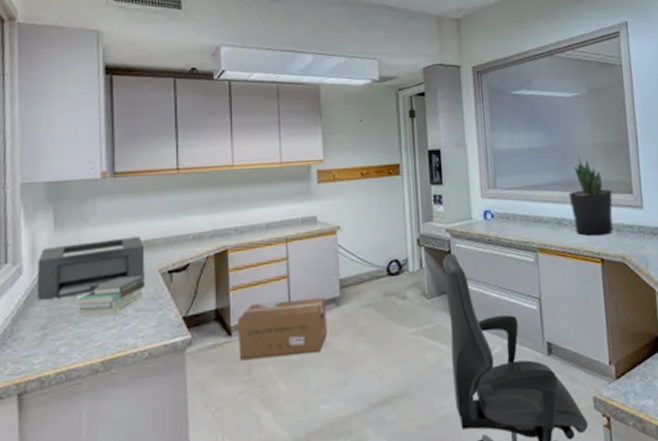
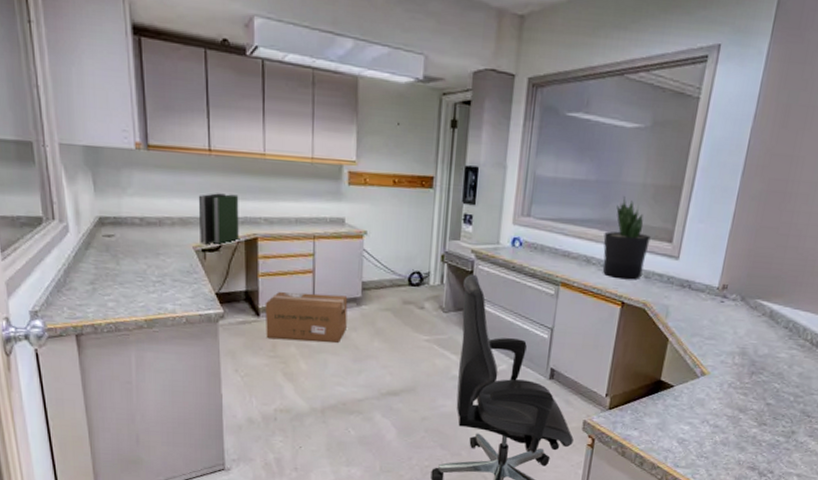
printer: present [37,236,145,301] -> none [82,210,181,260]
books: present [76,275,145,318] -> none [120,248,181,282]
binder: none [165,209,208,265] -> present [198,193,239,246]

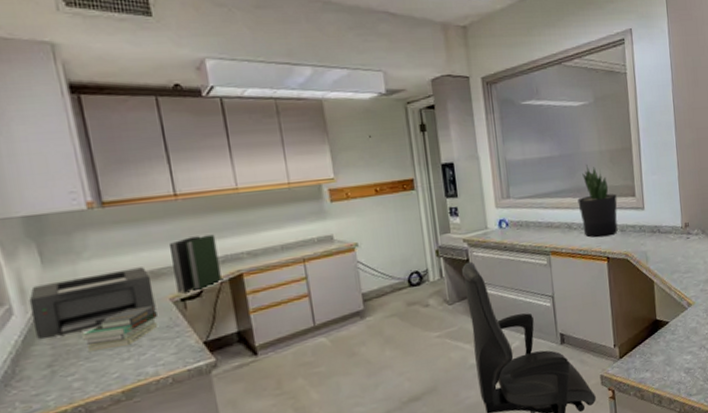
printer: none [82,210,181,260] -> present [28,267,156,340]
books: none [120,248,181,282] -> present [82,306,157,353]
box: present [265,291,348,343] -> none [261,311,355,377]

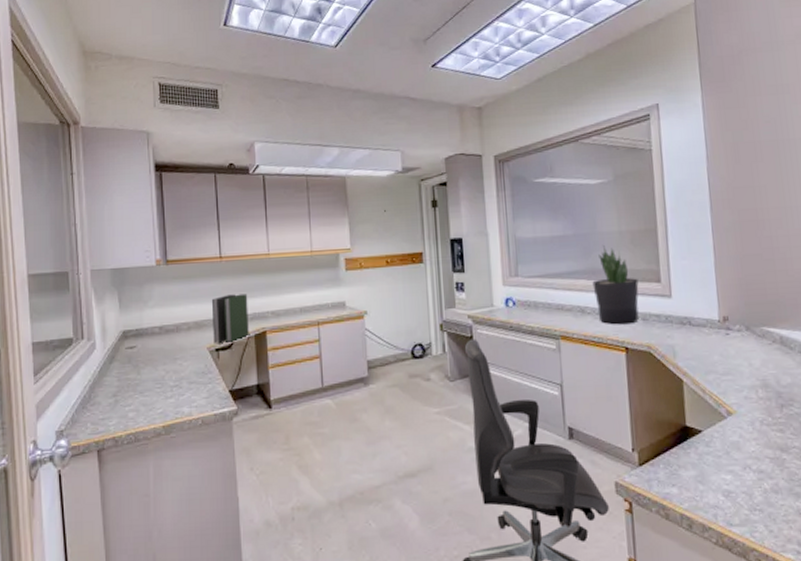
printer: present [28,267,156,340] -> none [107,318,196,373]
books: present [82,306,157,353] -> none [140,353,196,388]

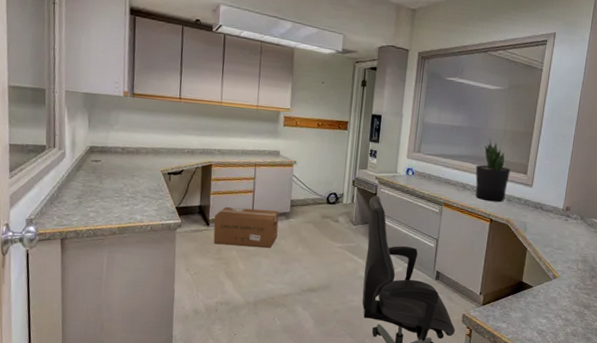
binder: present [211,293,249,344] -> none [167,130,200,170]
box: none [276,377,357,431] -> present [213,207,279,248]

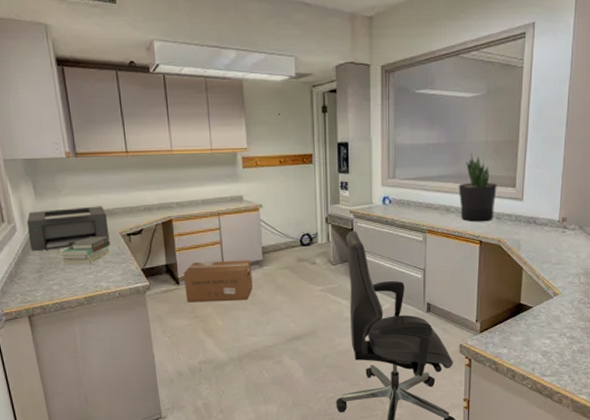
printer: none [75,141,152,179] -> present [26,206,110,252]
books: none [102,171,151,197] -> present [60,236,110,265]

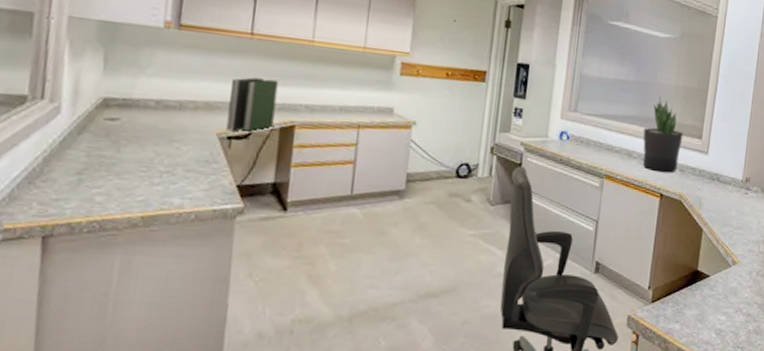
printer: present [26,206,110,252] -> none [75,90,204,146]
books: present [60,236,110,265] -> none [120,134,200,172]
binder: none [120,186,157,230] -> present [226,77,279,133]
box: present [183,260,253,303] -> none [291,183,390,239]

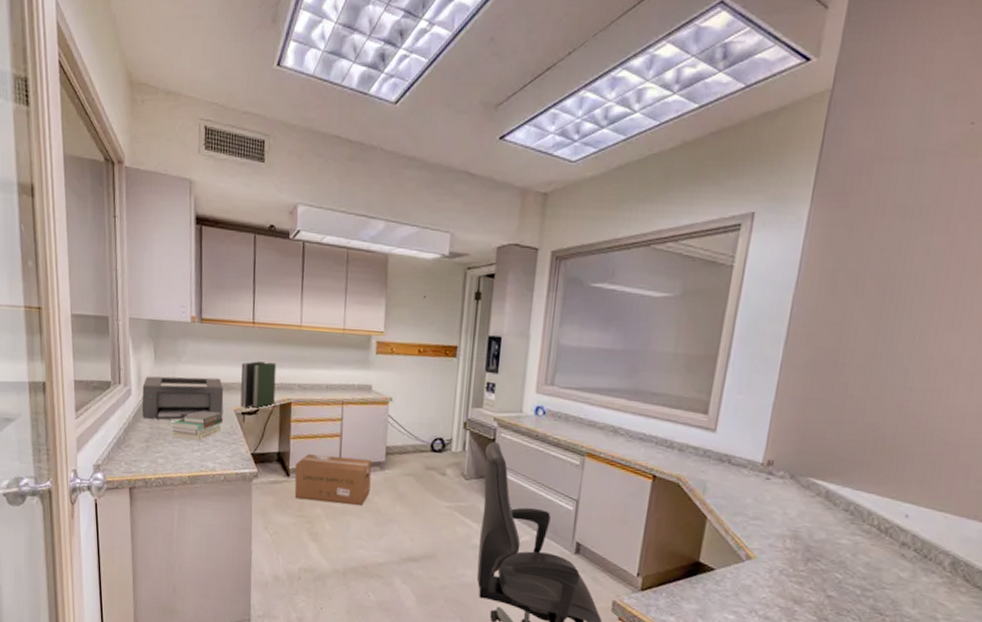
printer: none [75,90,204,146] -> present [142,376,224,420]
books: none [120,134,200,172] -> present [171,410,223,441]
box: none [291,183,390,239] -> present [294,454,372,505]
planter: present [642,97,683,173] -> none [631,366,683,452]

